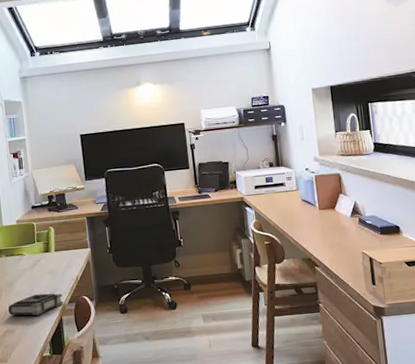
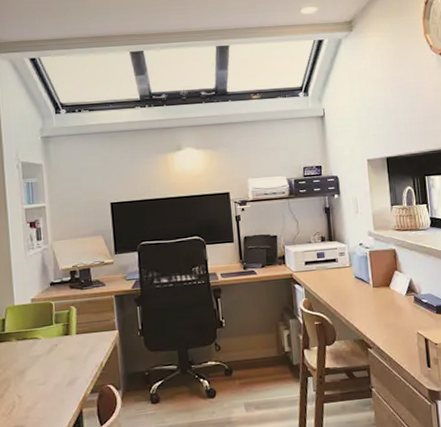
book: present [8,293,64,316] -> none [16,382,85,409]

